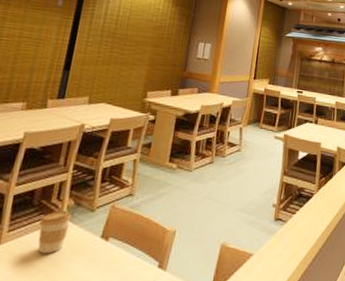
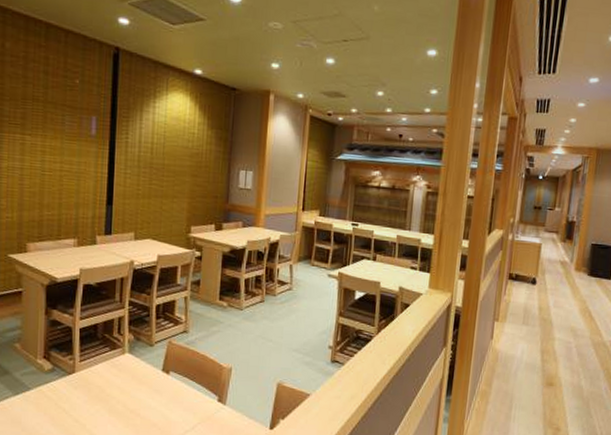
coffee cup: present [37,210,72,254] -> none [106,344,133,383]

